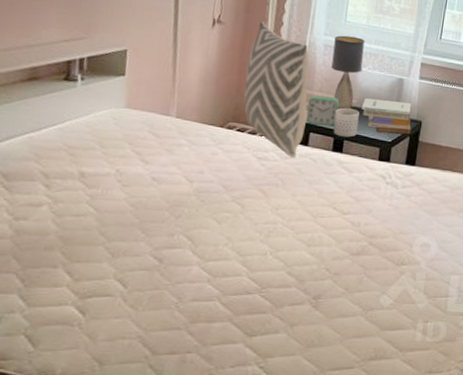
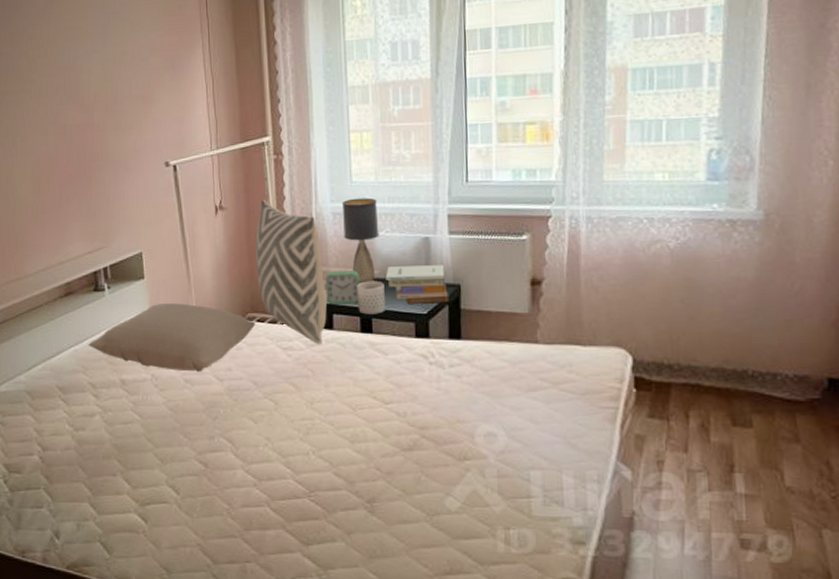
pillow: none [47,102,236,172] -> present [88,303,256,372]

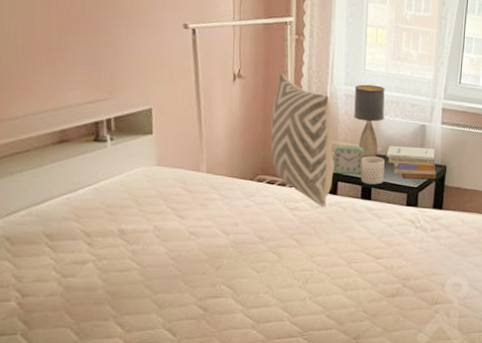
pillow: present [88,303,256,372] -> none [84,159,266,225]

